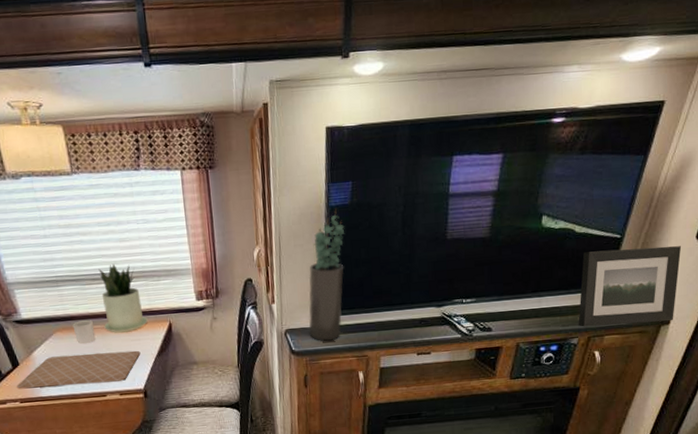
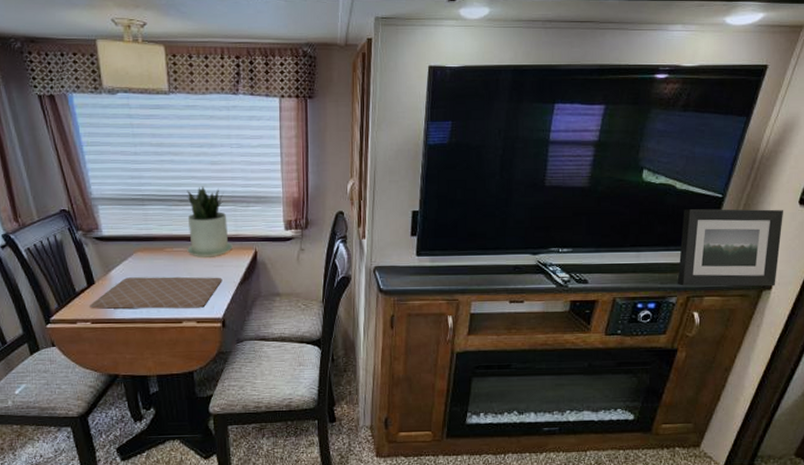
mug: present [72,320,96,345] -> none [154,242,177,267]
vase: present [308,208,345,341] -> none [399,147,442,282]

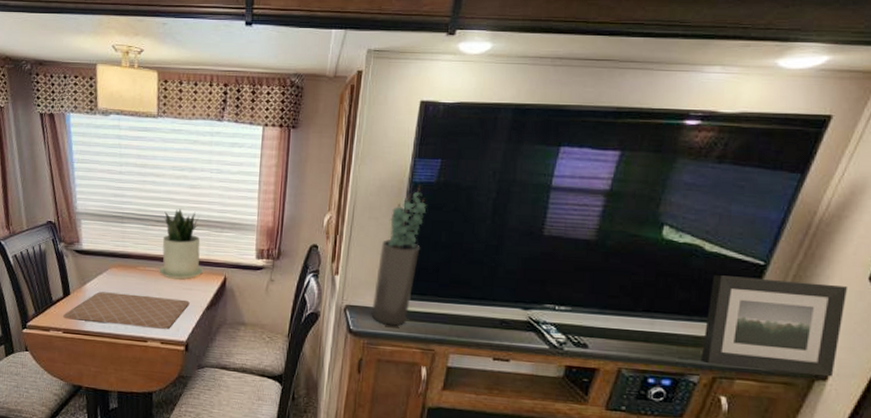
vase: none [399,147,442,282] -> present [371,185,427,327]

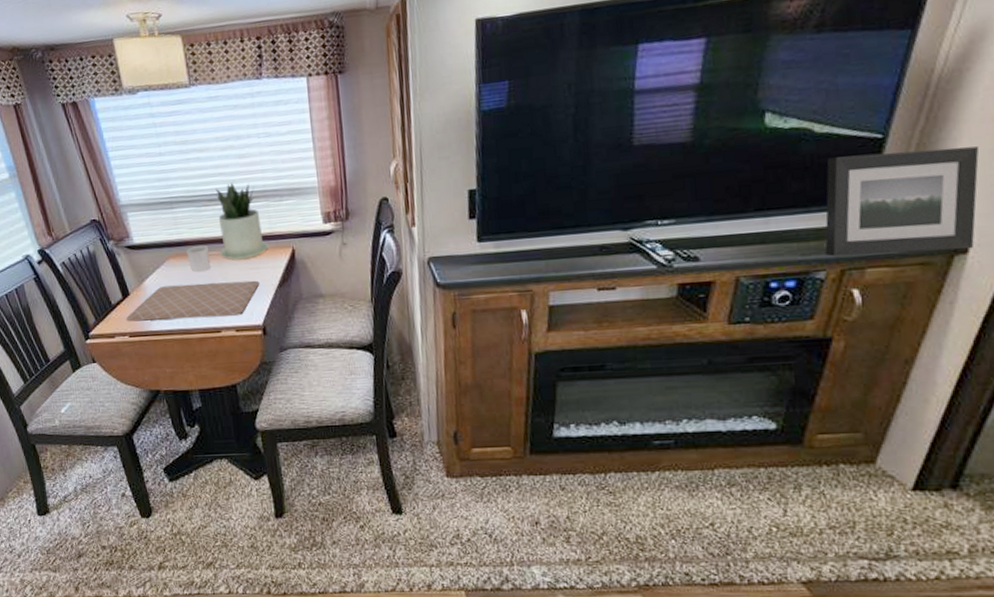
mug: none [128,260,150,285] -> present [186,245,211,273]
vase: present [371,185,427,327] -> none [456,112,501,272]

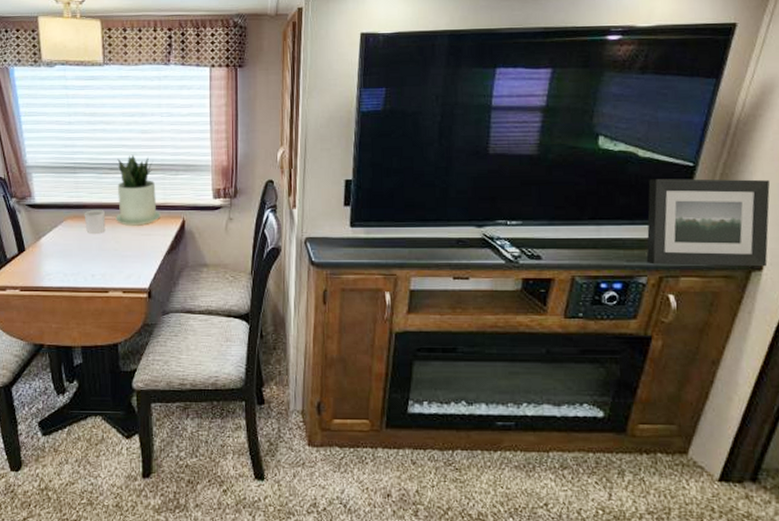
placemat: present [126,280,260,322] -> none [19,245,150,279]

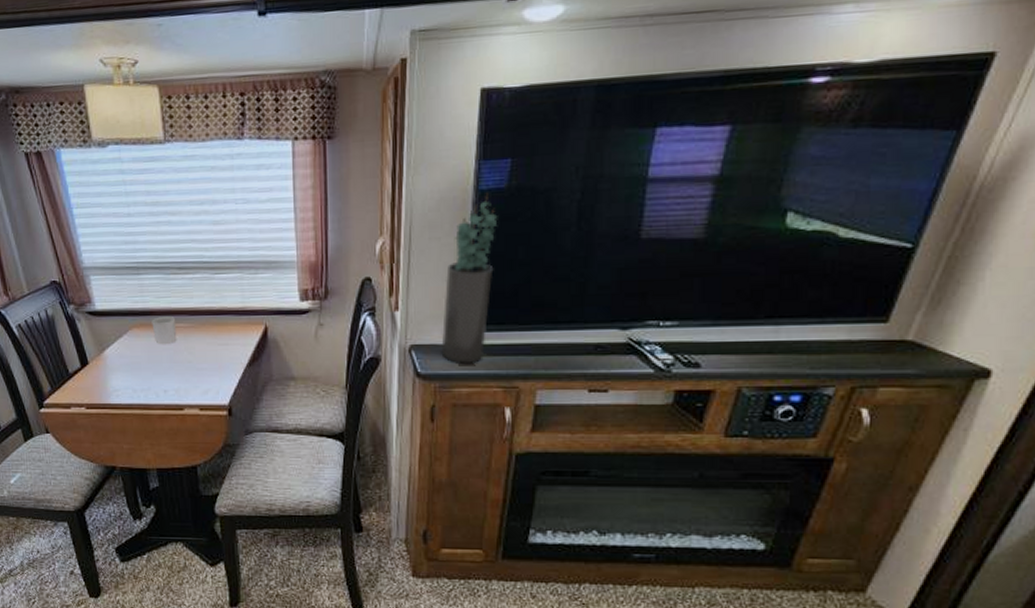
planter: present [115,154,161,226] -> none [186,250,239,334]
vase: none [331,114,376,255] -> present [441,192,498,365]
picture frame: present [646,178,771,267] -> none [836,263,1016,374]

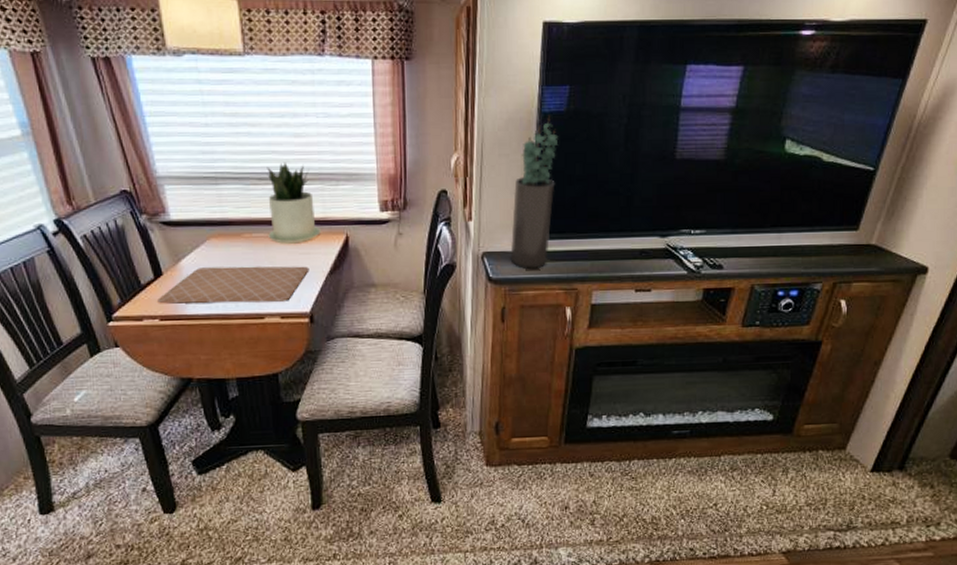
placemat: none [84,356,228,394] -> present [157,266,310,304]
mug: present [151,316,177,345] -> none [230,226,257,255]
planter: none [186,250,239,334] -> present [266,162,321,244]

